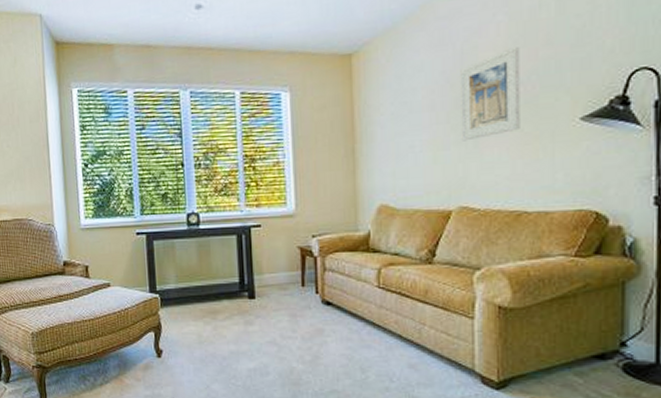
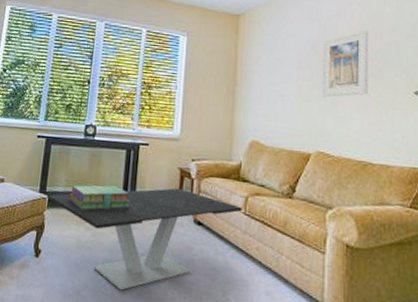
coffee table: none [160,269,375,380] -> present [48,188,242,291]
stack of books: none [182,275,249,304] -> present [69,185,131,210]

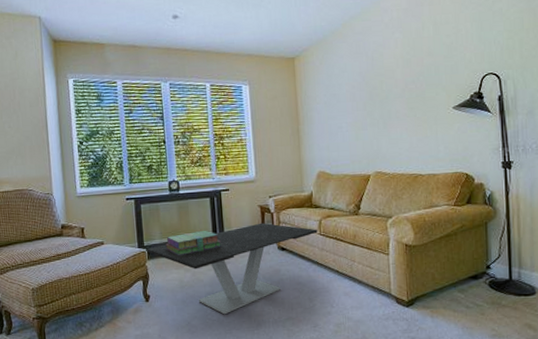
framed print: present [321,30,369,98] -> none [372,56,414,124]

